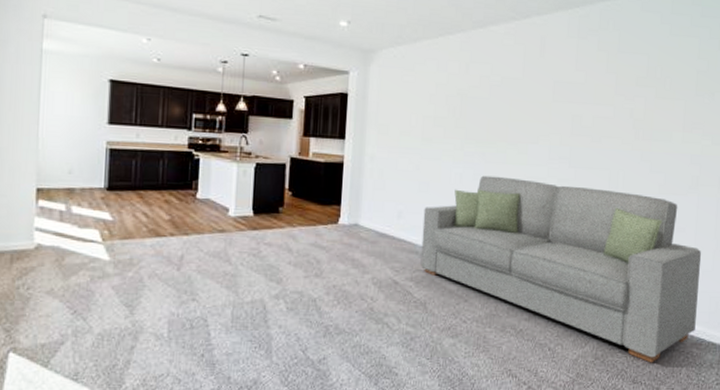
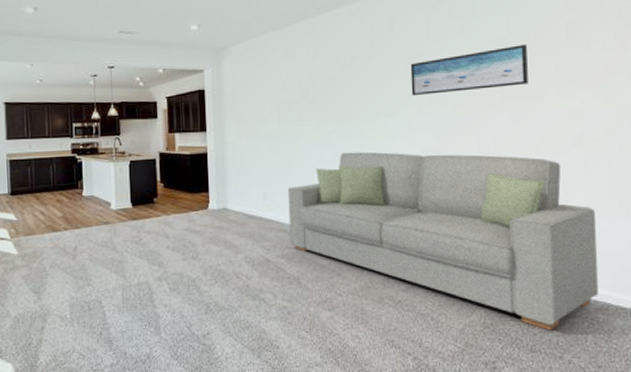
wall art: none [555,86,662,126] -> present [410,45,528,96]

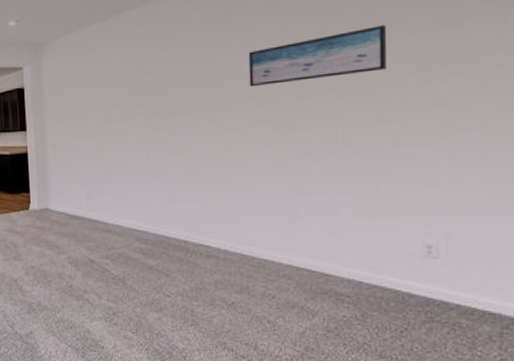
sofa: present [287,152,598,331] -> none [112,148,463,336]

